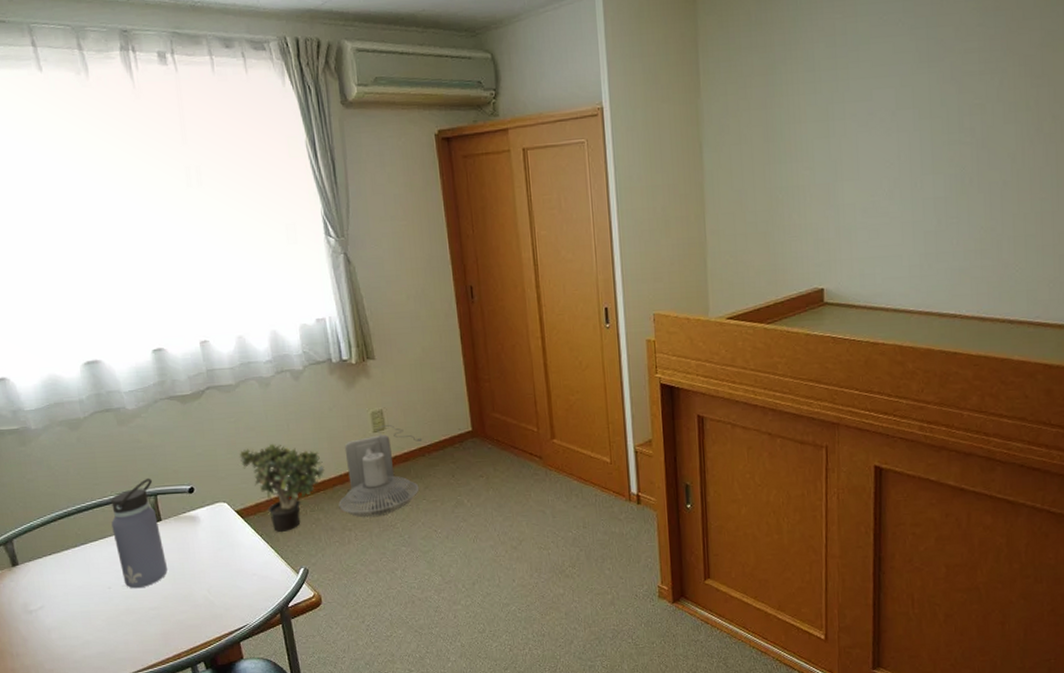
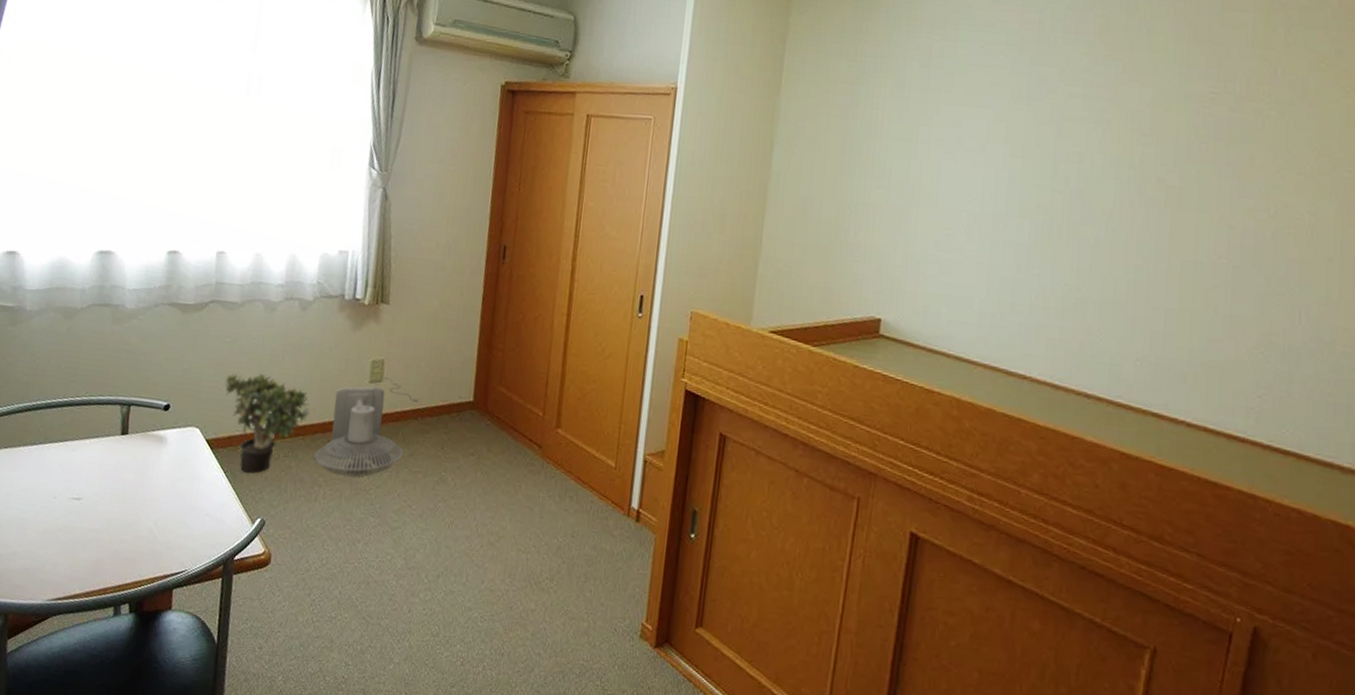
water bottle: present [111,477,167,589] -> none [71,385,131,505]

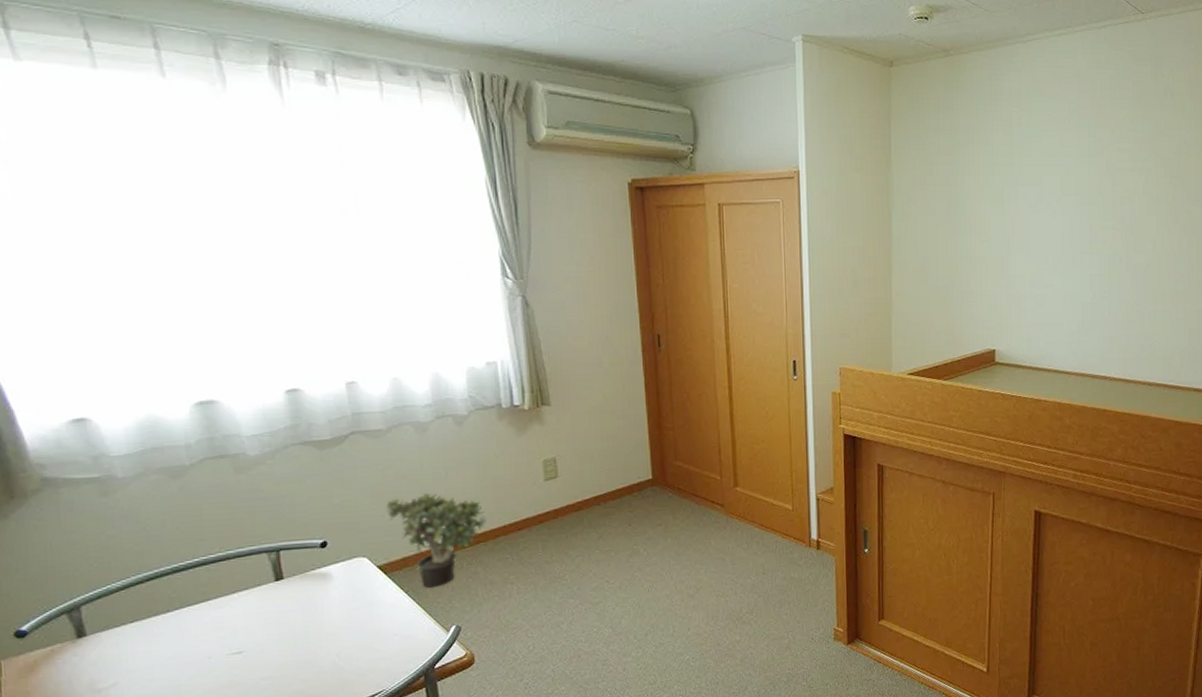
fan: present [314,377,419,478] -> none [500,473,599,570]

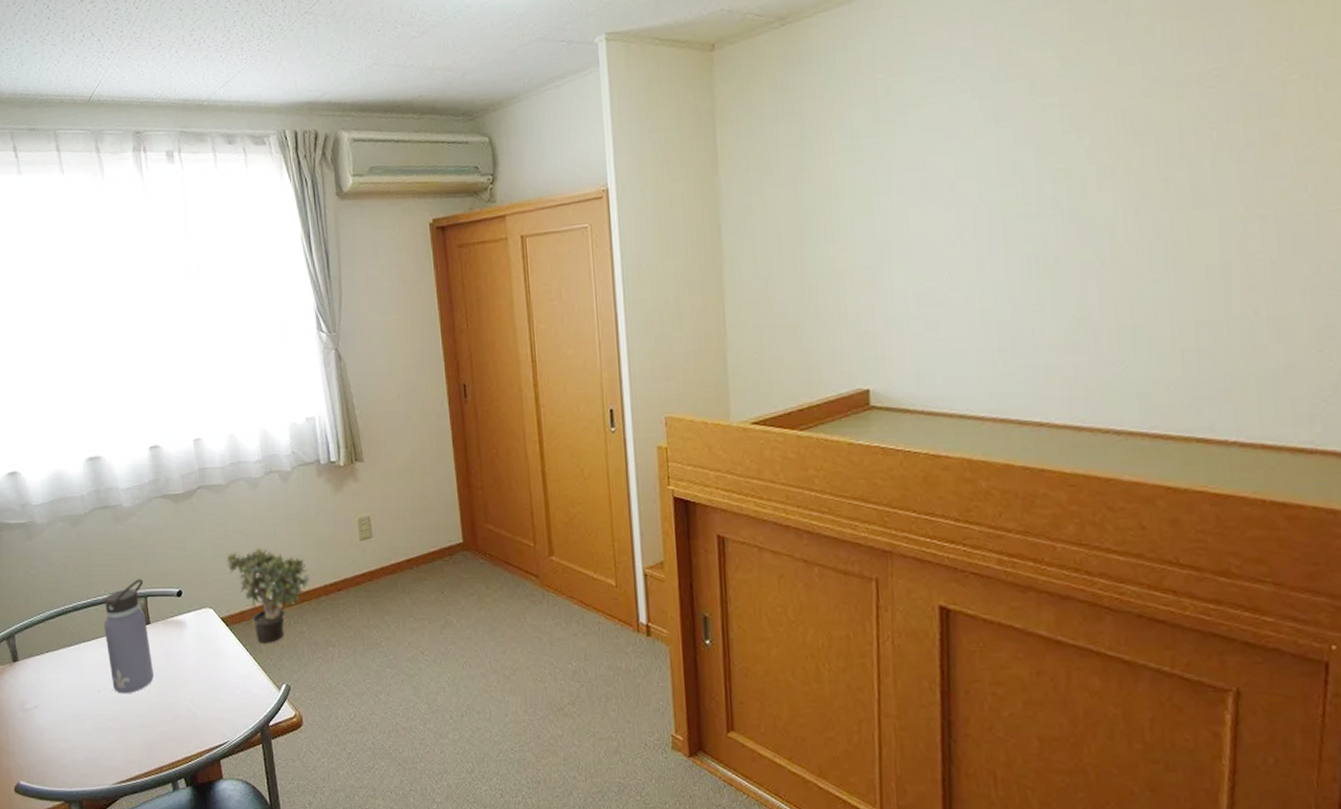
water bottle: none [218,531,287,657] -> present [104,578,154,694]

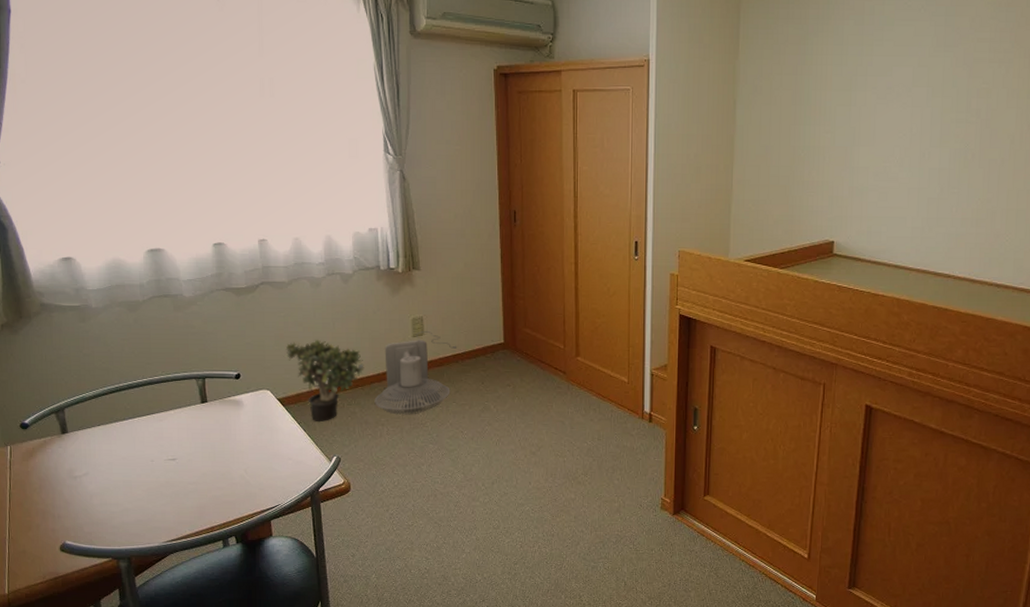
water bottle: present [104,578,154,694] -> none [160,361,208,464]
fan: none [323,533,411,633] -> present [374,331,458,415]

